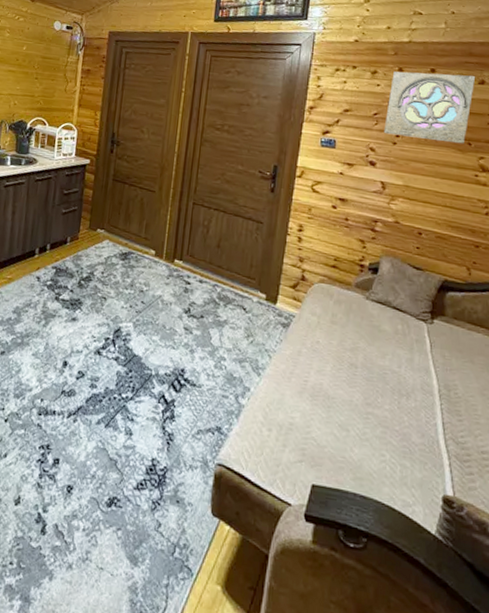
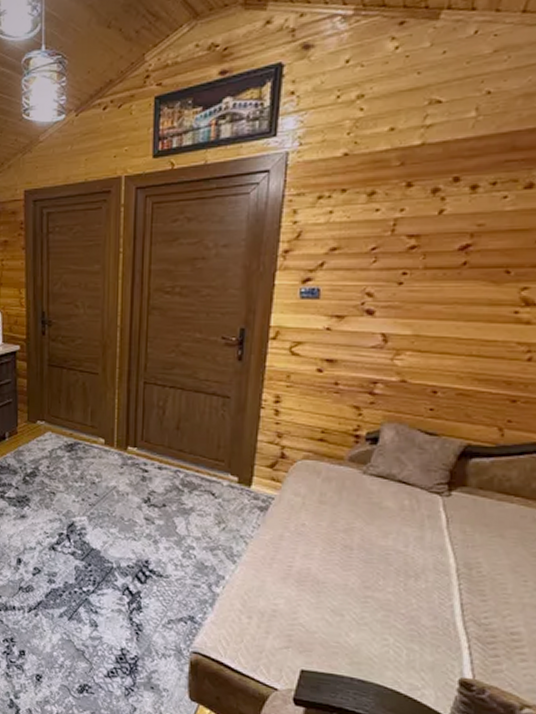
wall ornament: present [383,71,475,144] -> none [385,179,519,274]

